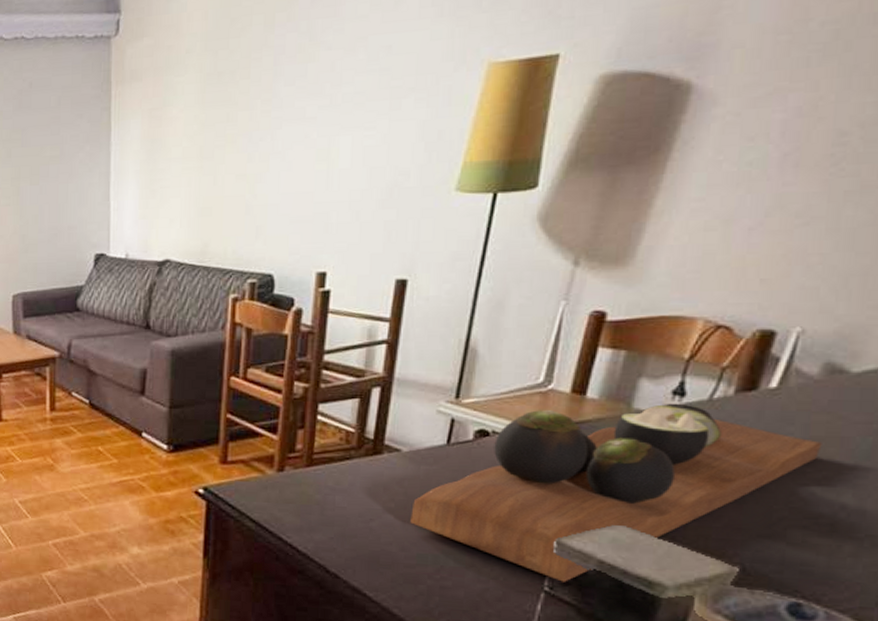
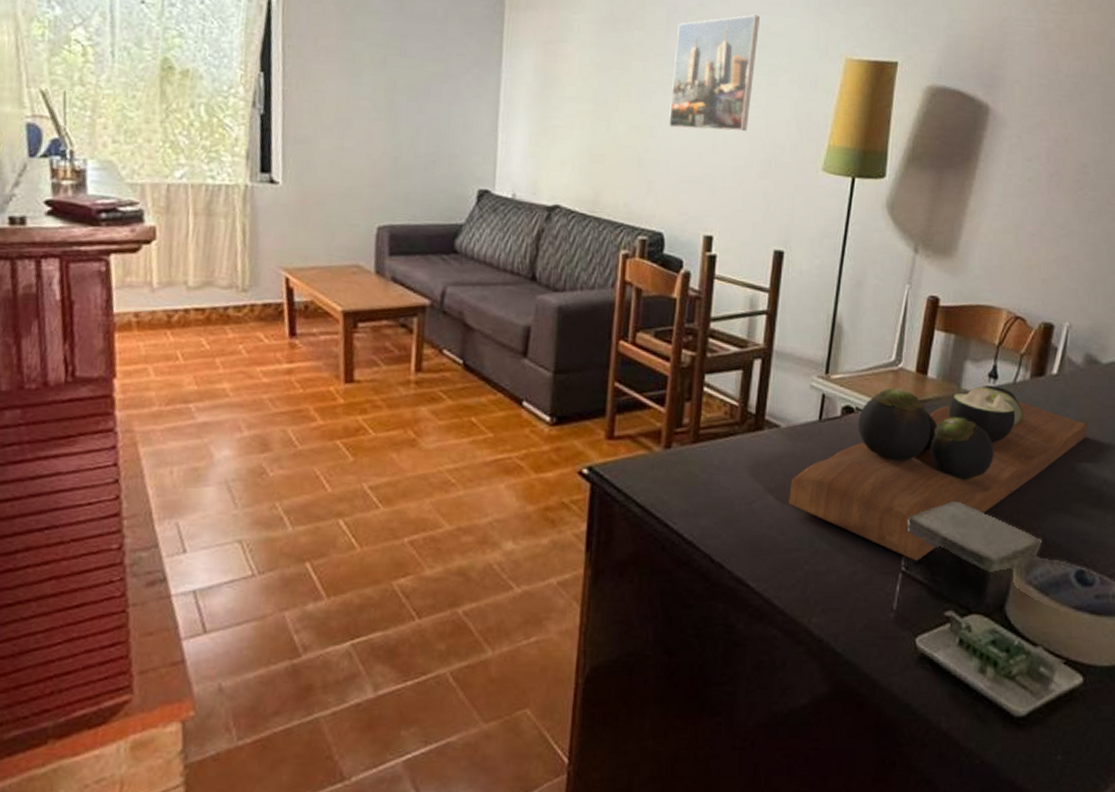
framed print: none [278,36,380,172] -> present [669,14,760,132]

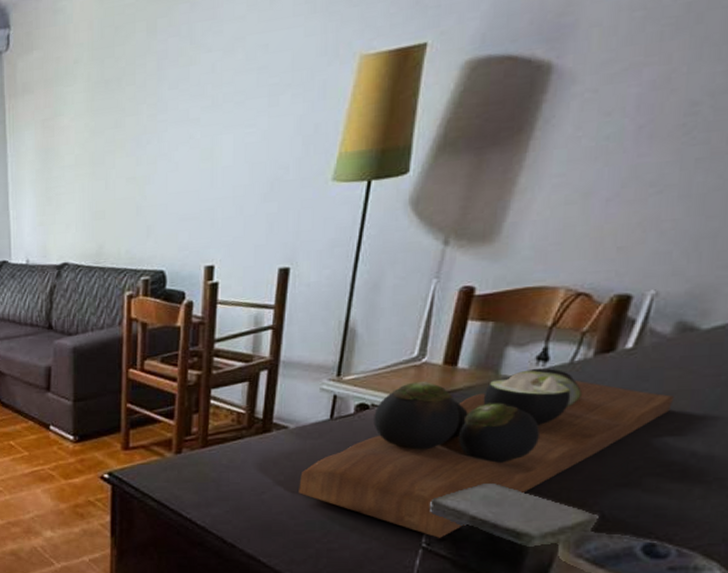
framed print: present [669,14,760,132] -> none [165,36,257,172]

